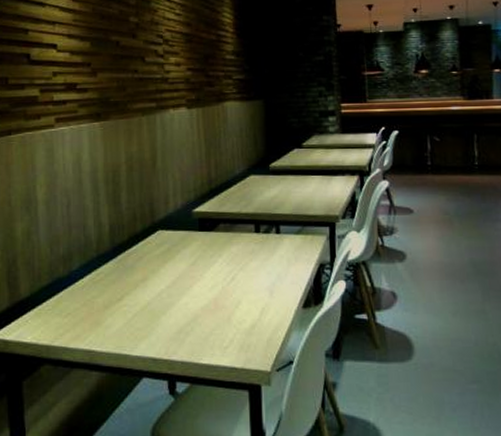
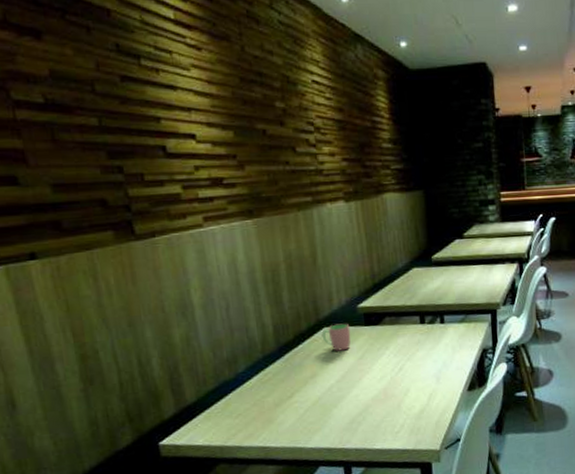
cup: none [155,227,185,256] -> present [321,323,351,351]

